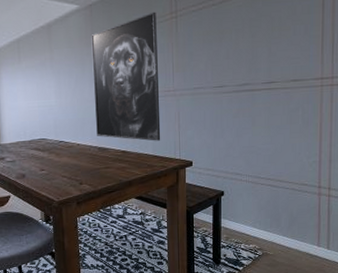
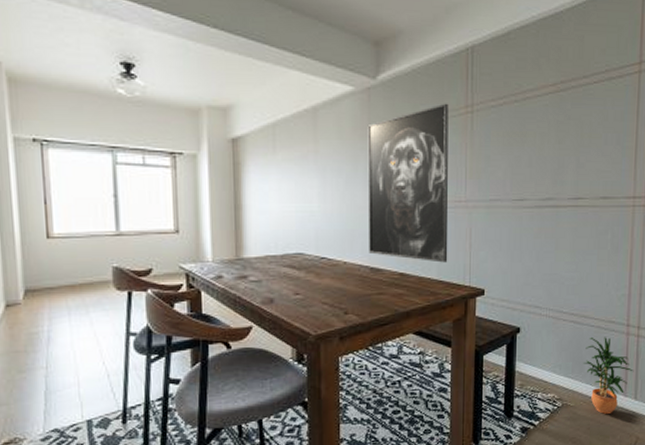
potted plant: none [279,197,326,262] -> present [582,336,634,415]

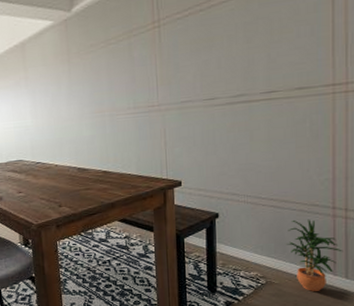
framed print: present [367,103,449,263] -> none [66,22,146,160]

